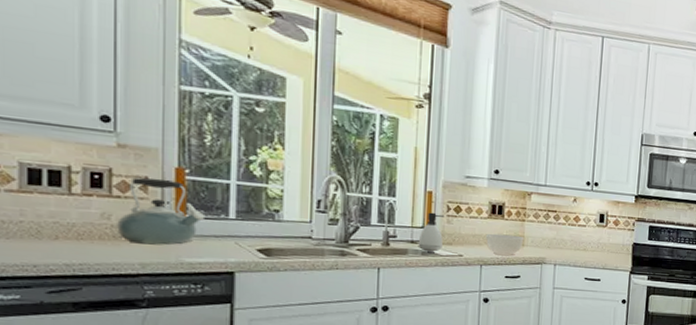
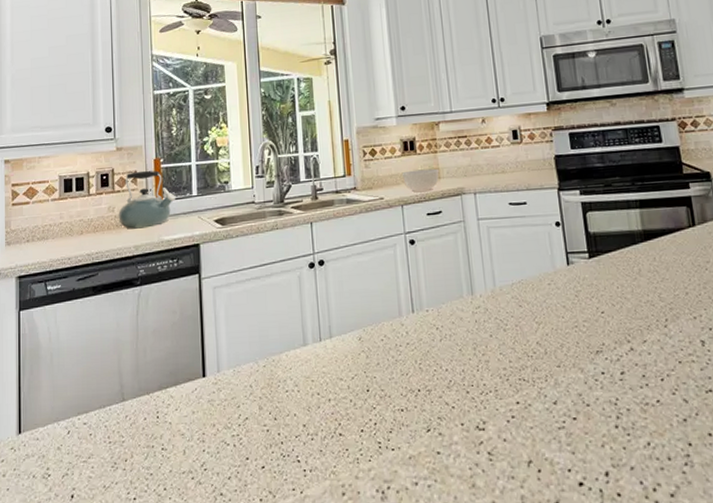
soap dispenser: present [418,212,444,252] -> none [342,159,364,200]

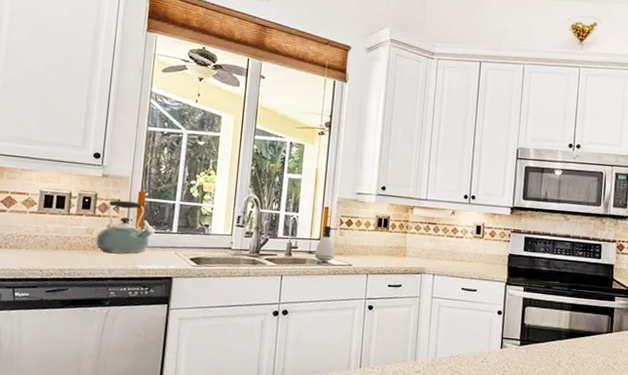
soap dispenser: none [342,159,364,200] -> present [314,225,337,262]
bowl: present [401,168,440,193] -> none [372,244,406,266]

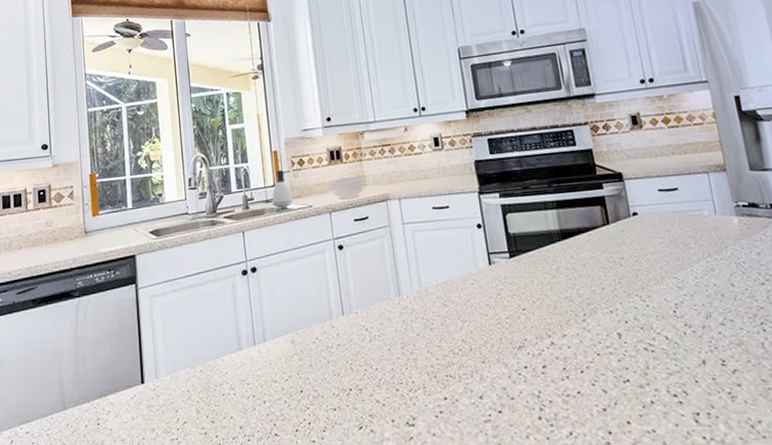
kettle: present [95,200,156,254] -> none [56,185,112,243]
bowl: none [372,244,406,266] -> present [329,176,365,200]

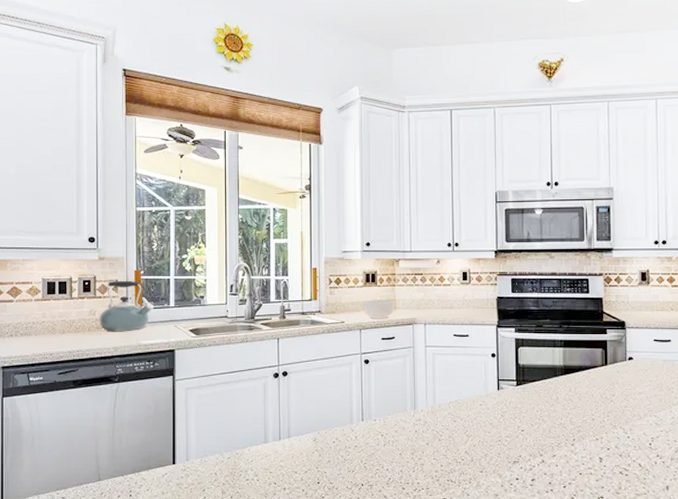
kettle: none [56,185,112,243] -> present [99,280,155,332]
soap dispenser: present [272,169,293,208] -> none [307,286,327,321]

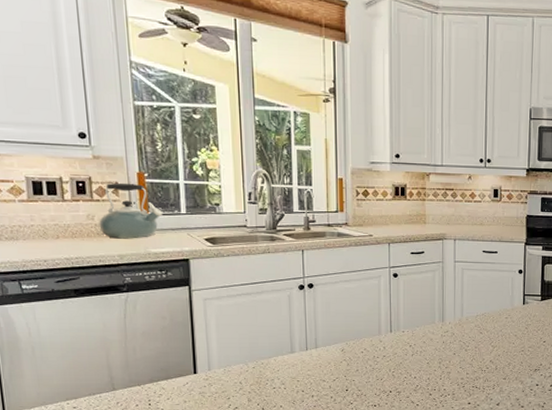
bowl: present [362,300,396,320] -> none [391,213,426,234]

